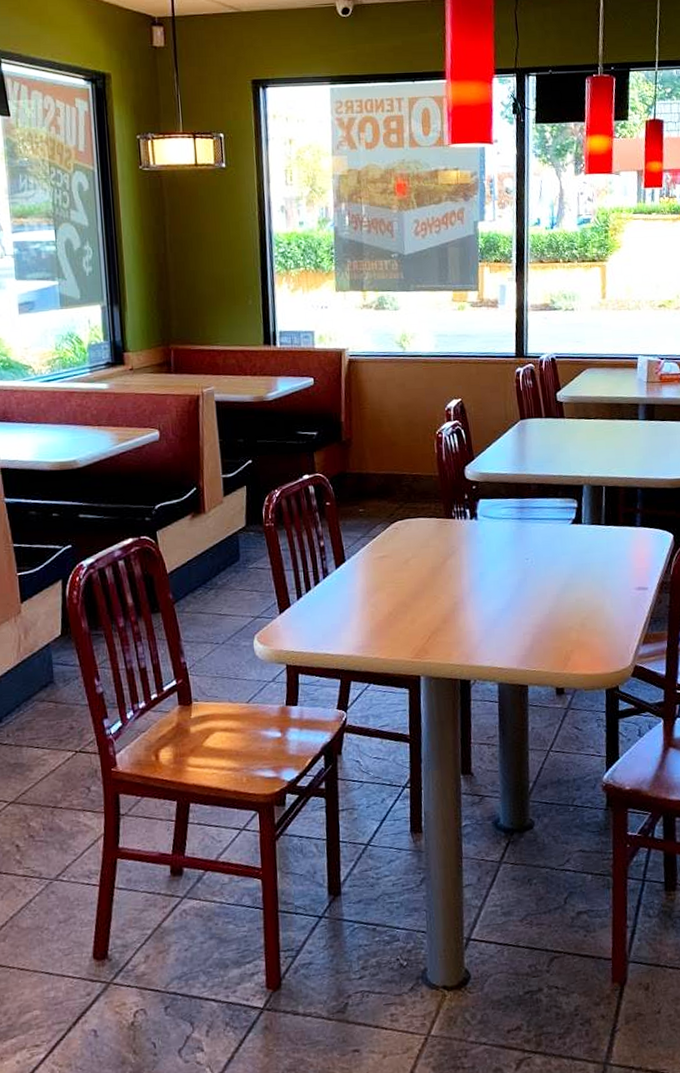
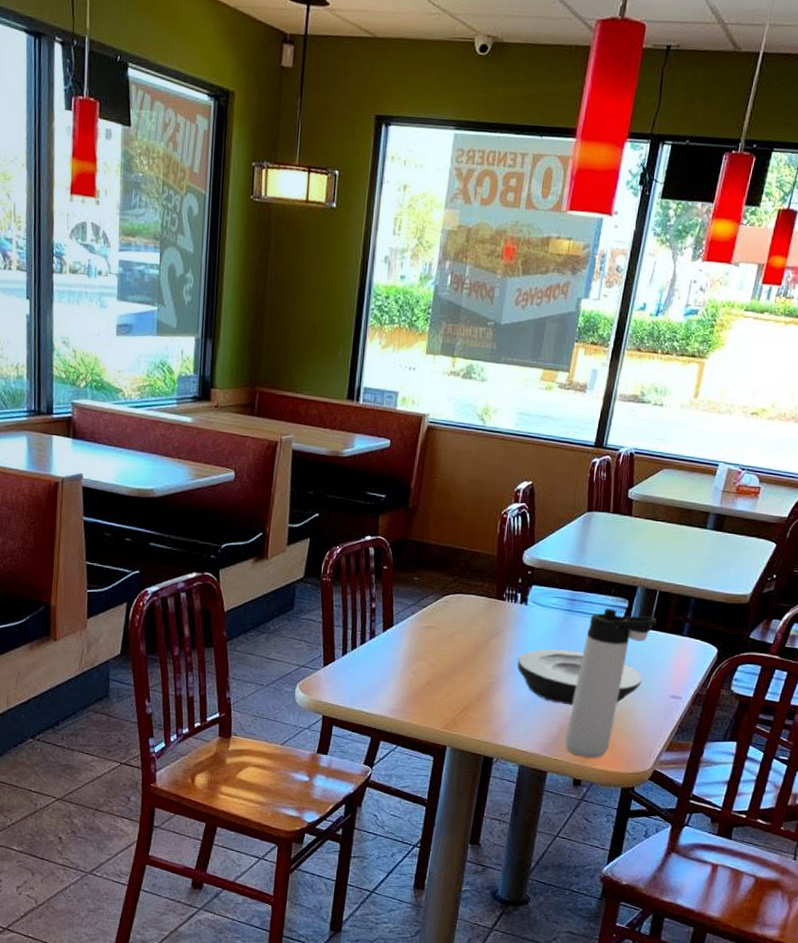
plate: none [477,557,606,614] -> present [517,649,642,705]
thermos bottle: none [539,511,608,664] -> present [564,609,657,759]

